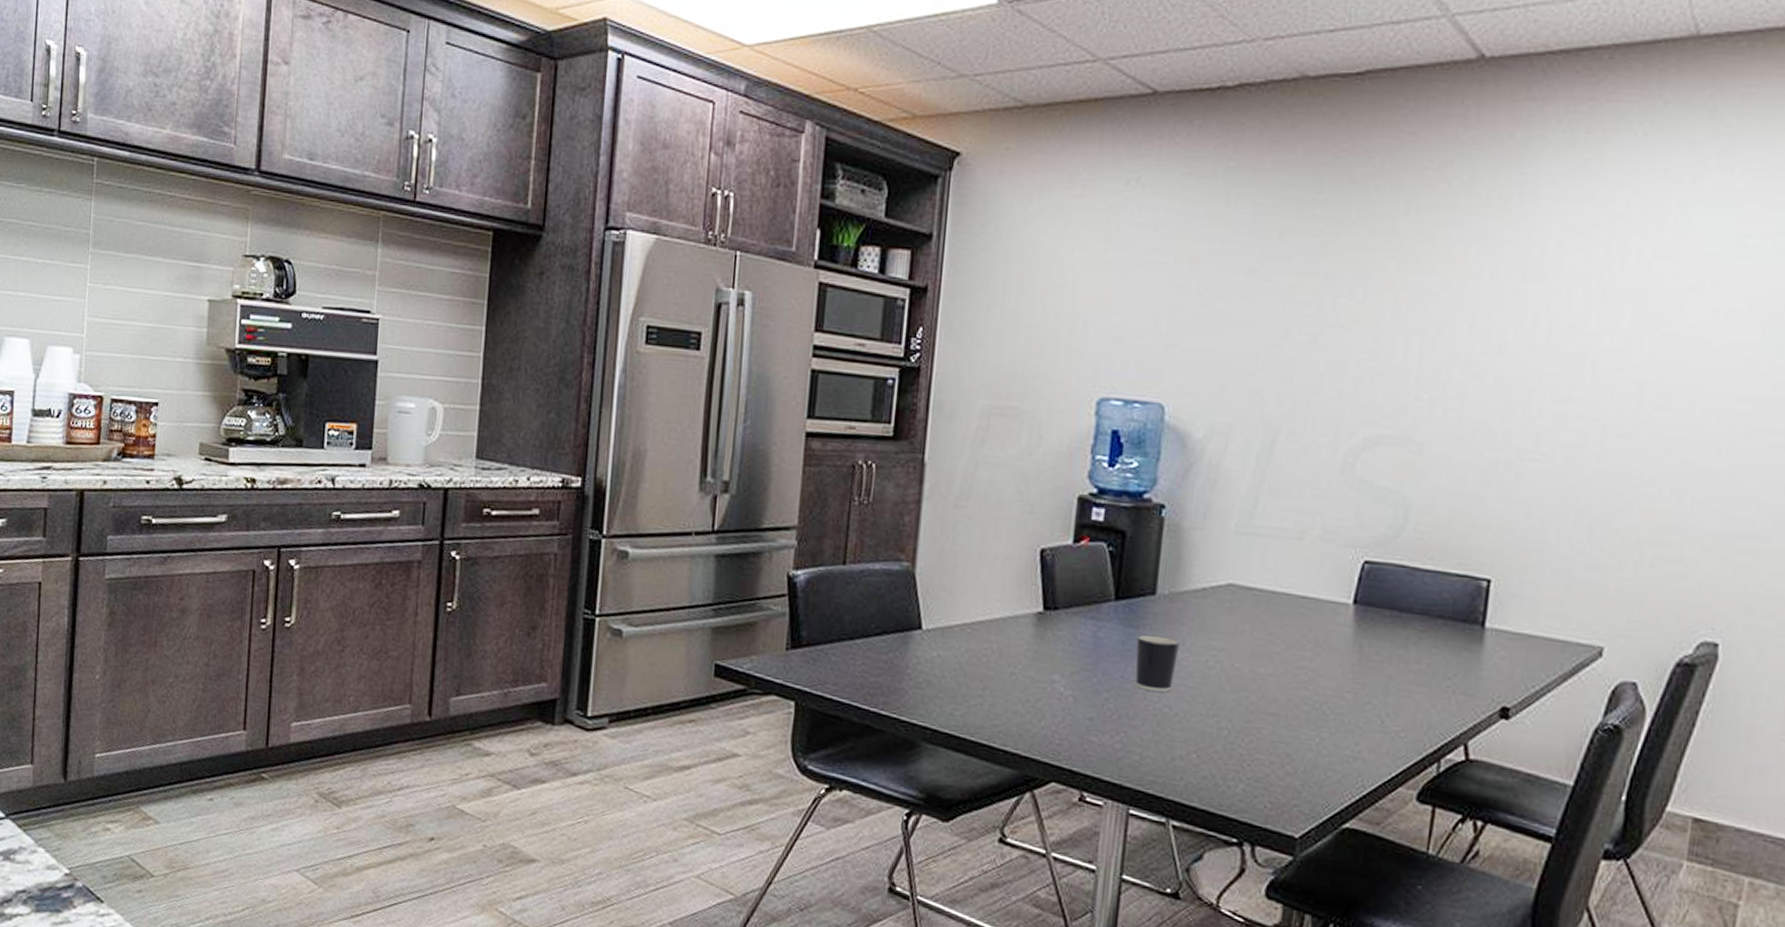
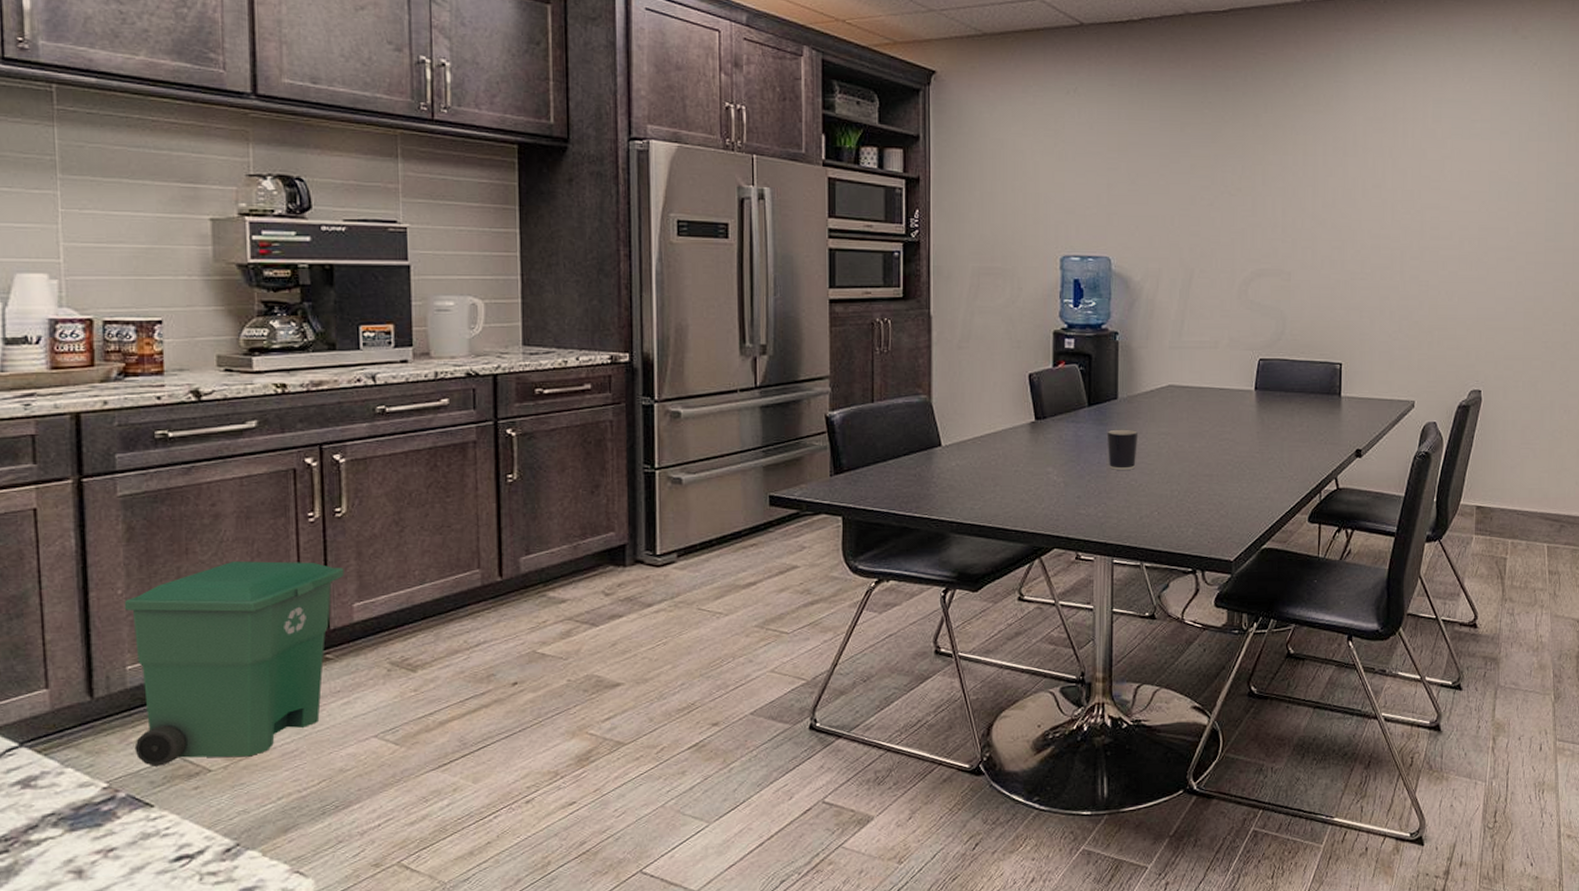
recycling bin: none [94,659,287,869] -> present [124,560,344,766]

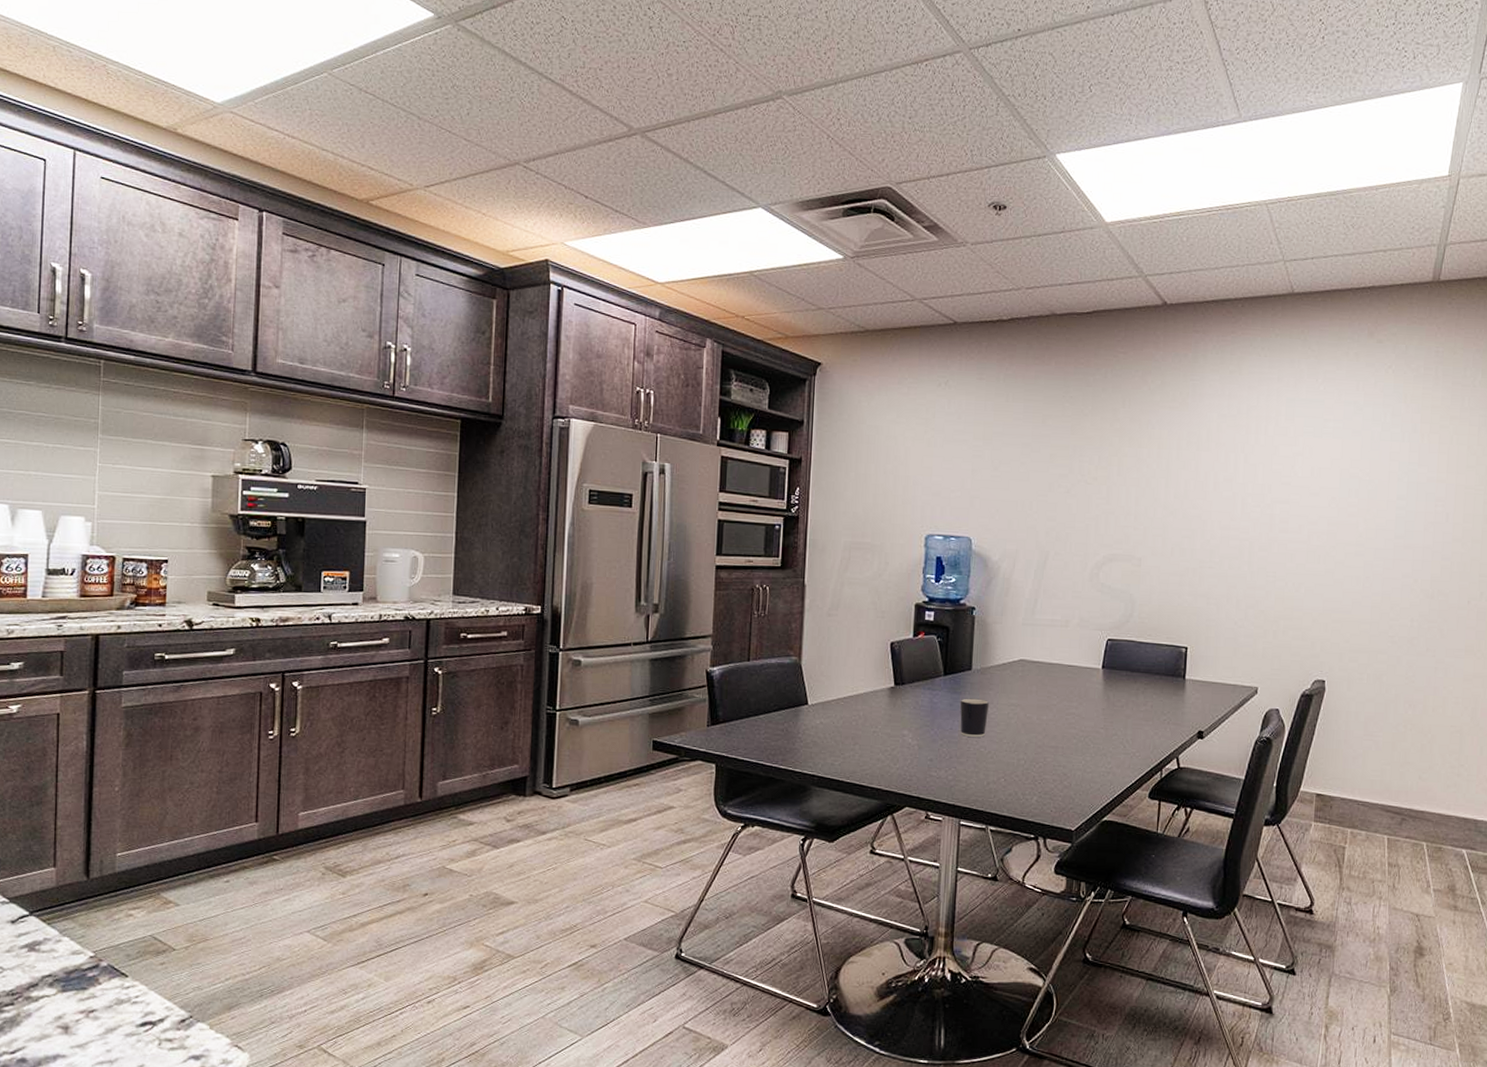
recycling bin: present [124,560,344,766] -> none [117,768,294,942]

